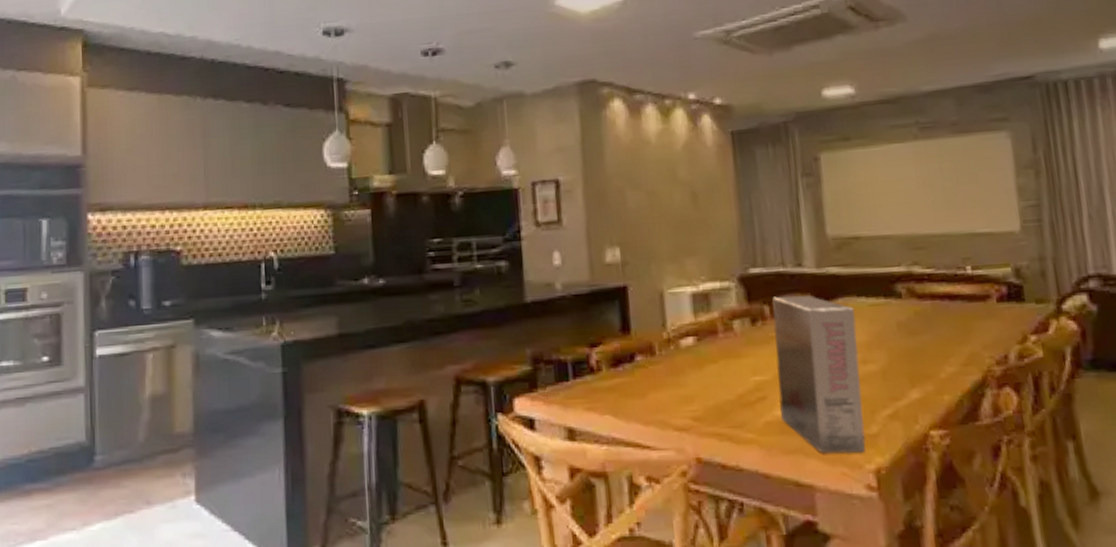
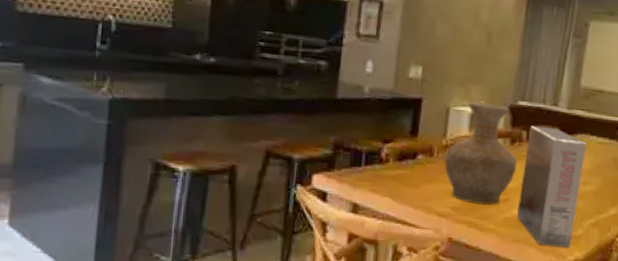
vase: none [669,277,767,409] -> present [444,101,518,206]

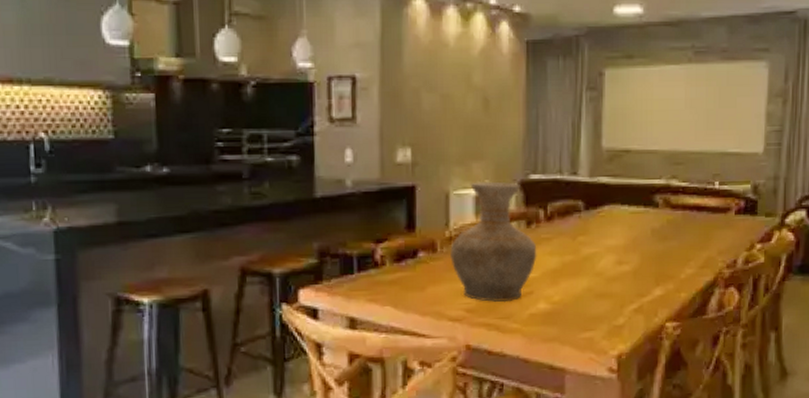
cereal box: present [517,125,586,248] -> none [543,201,617,342]

